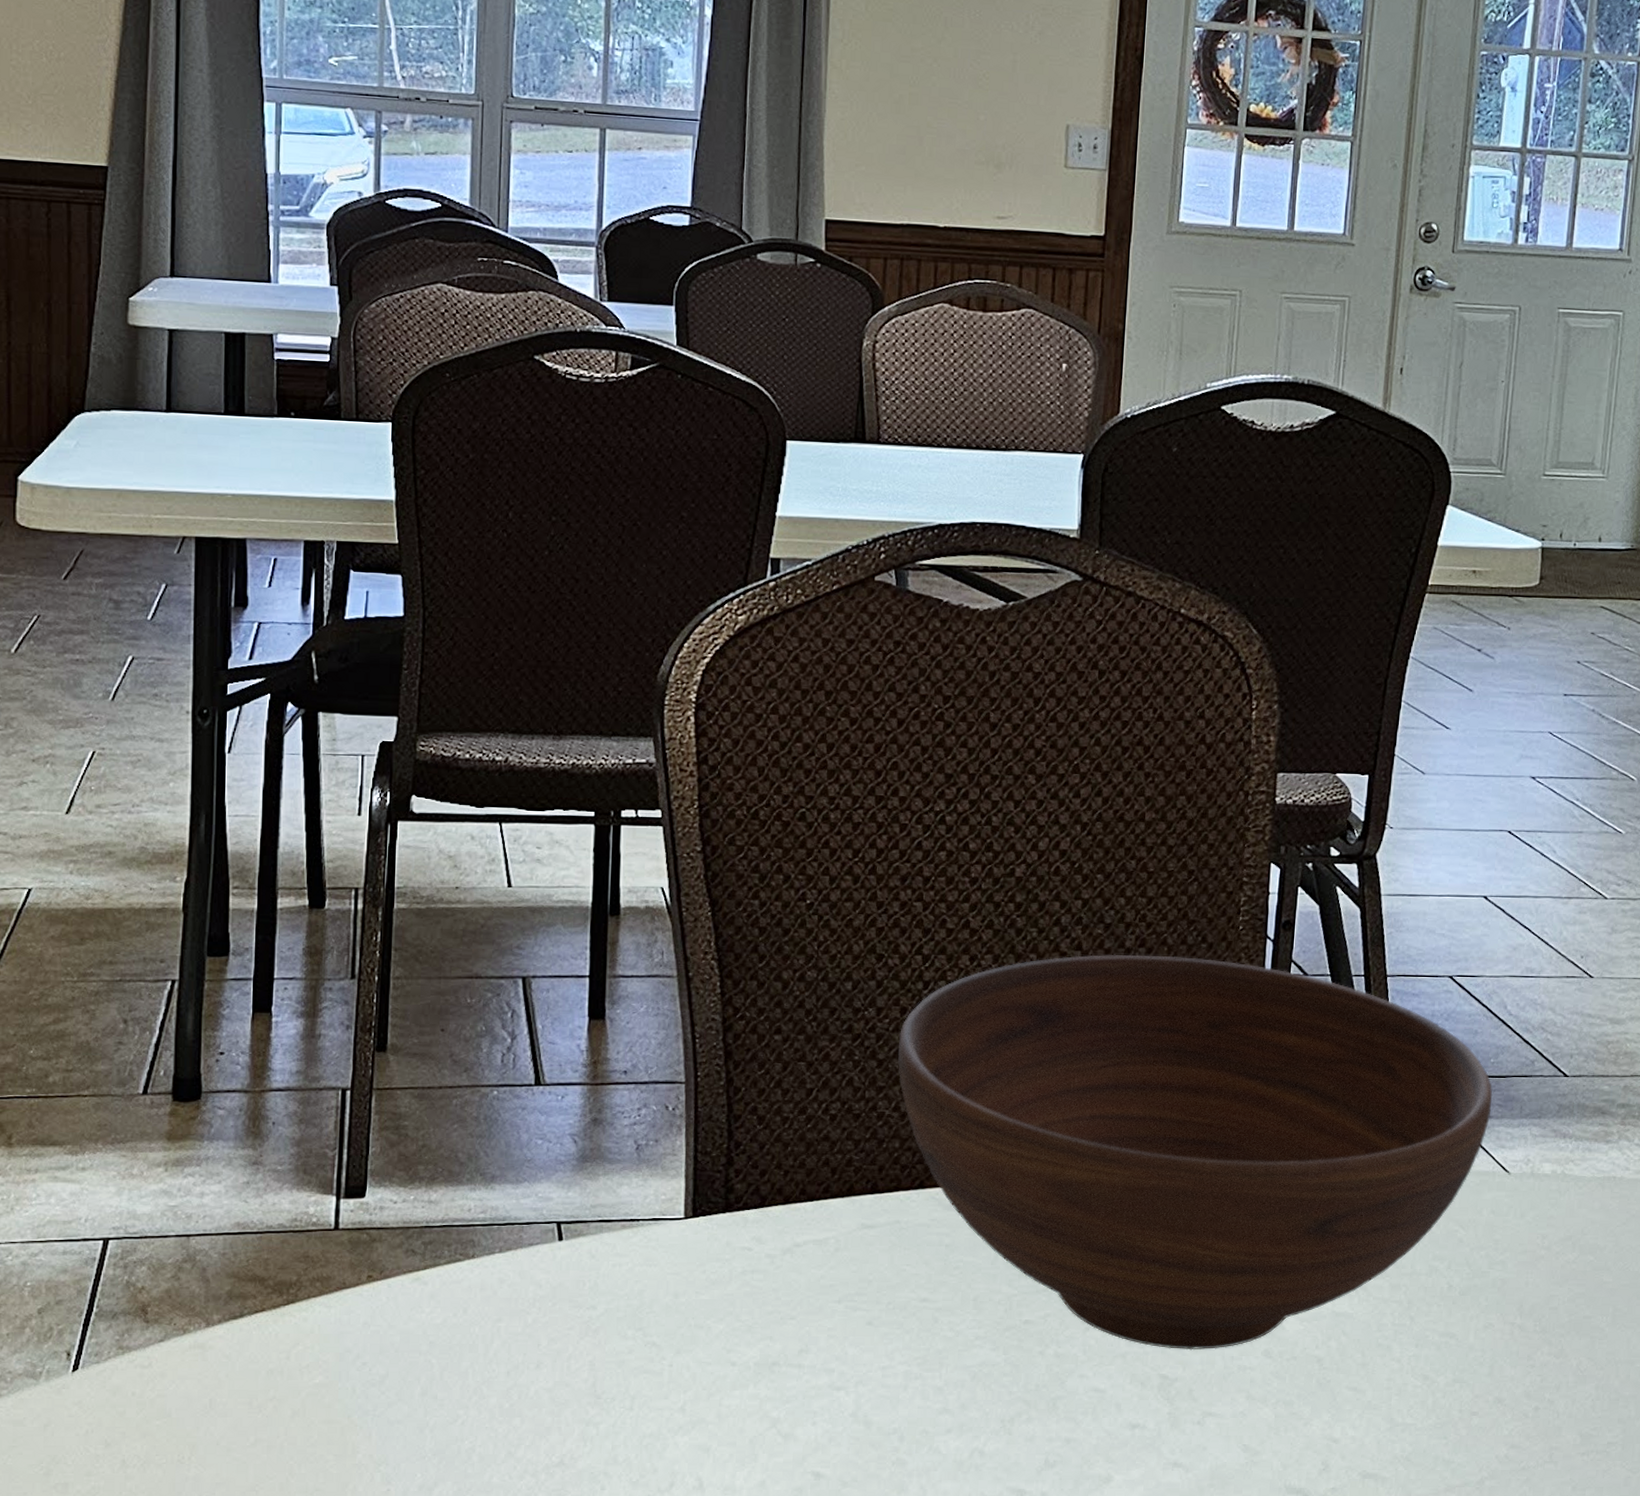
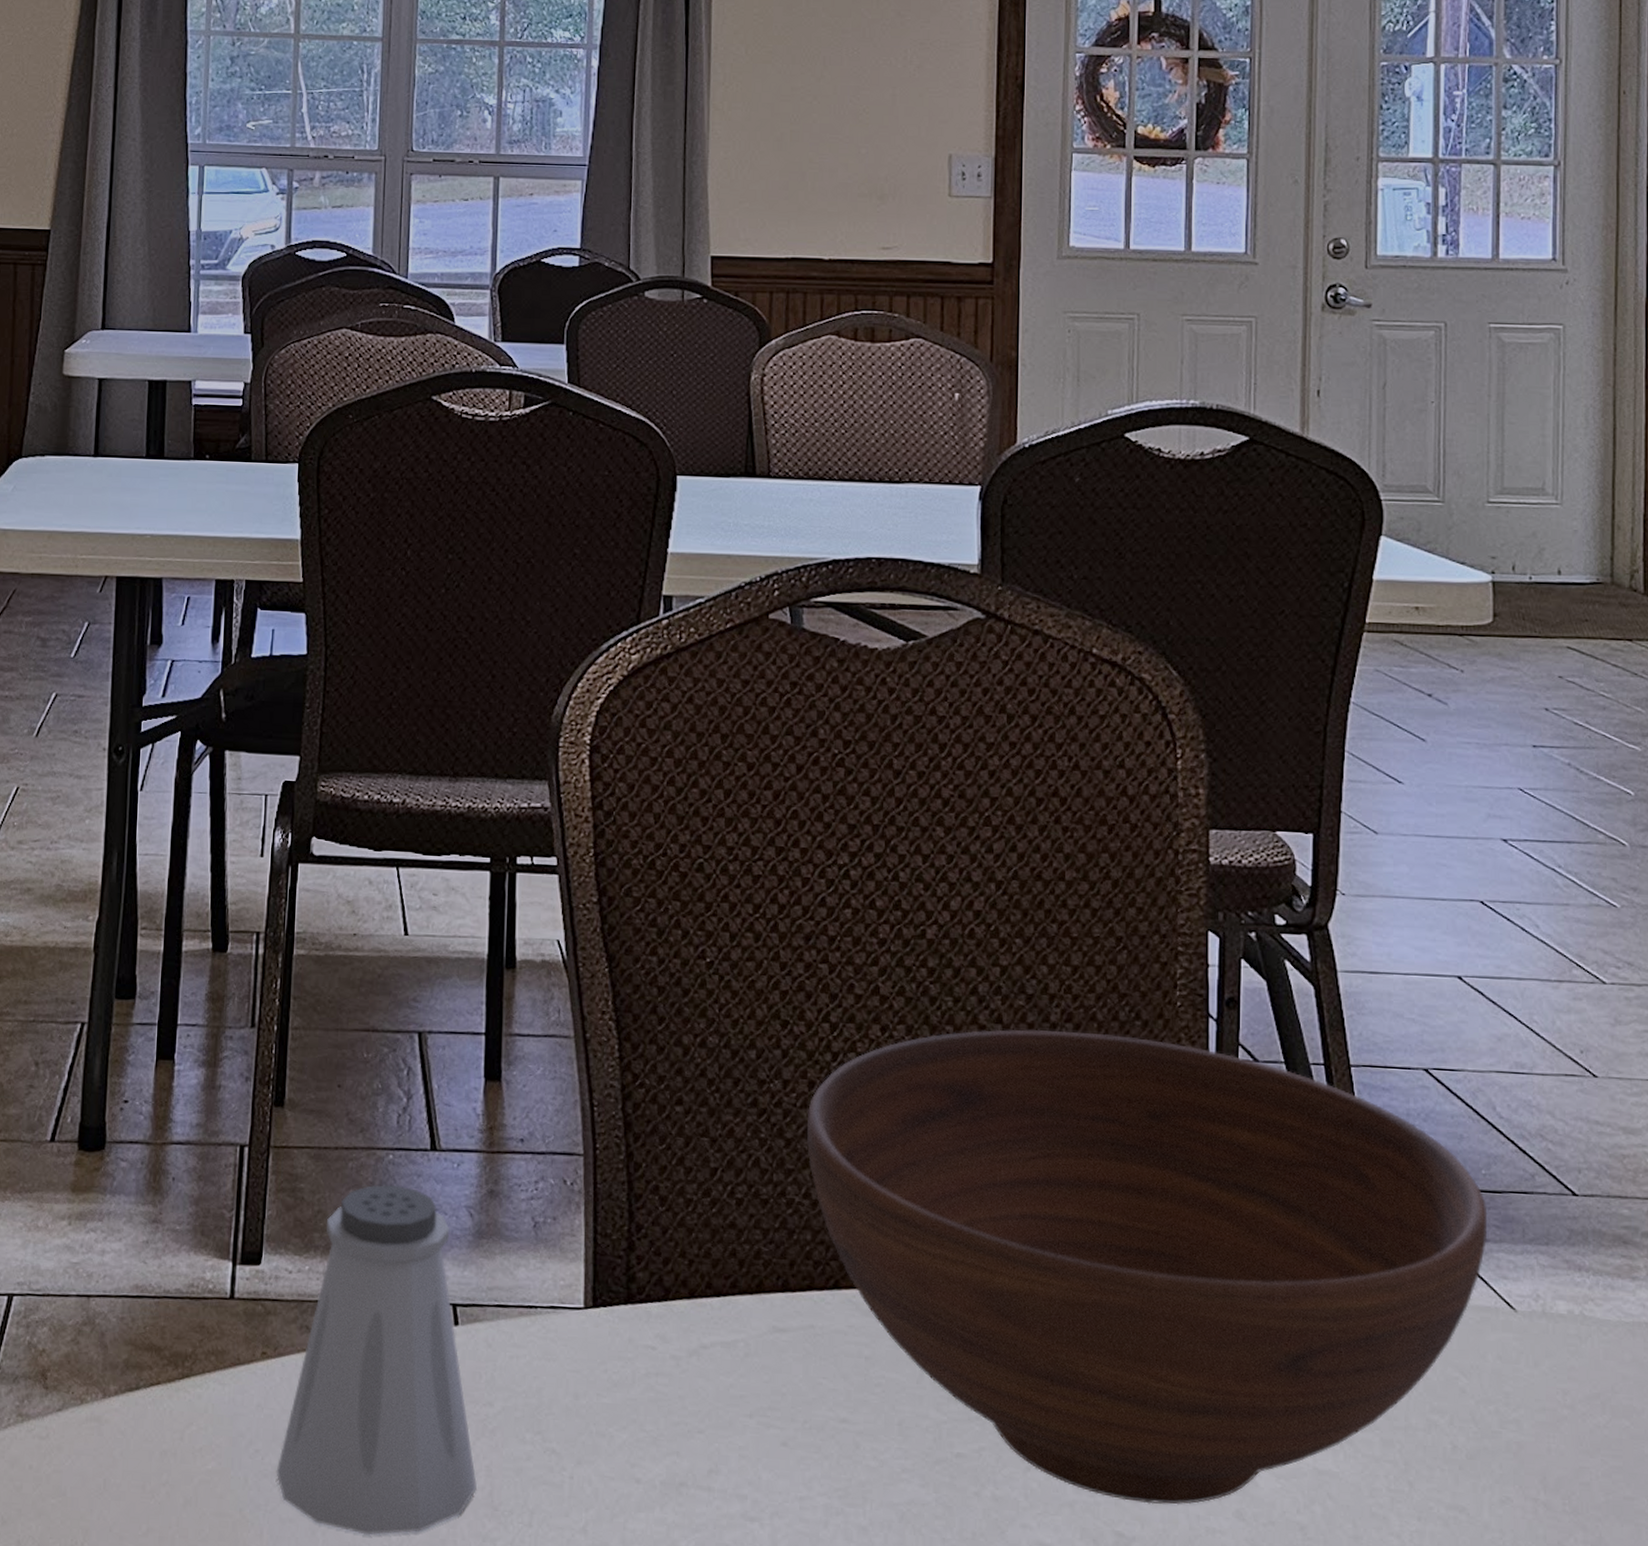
saltshaker: none [383,1119,580,1429] -> present [276,1184,477,1535]

